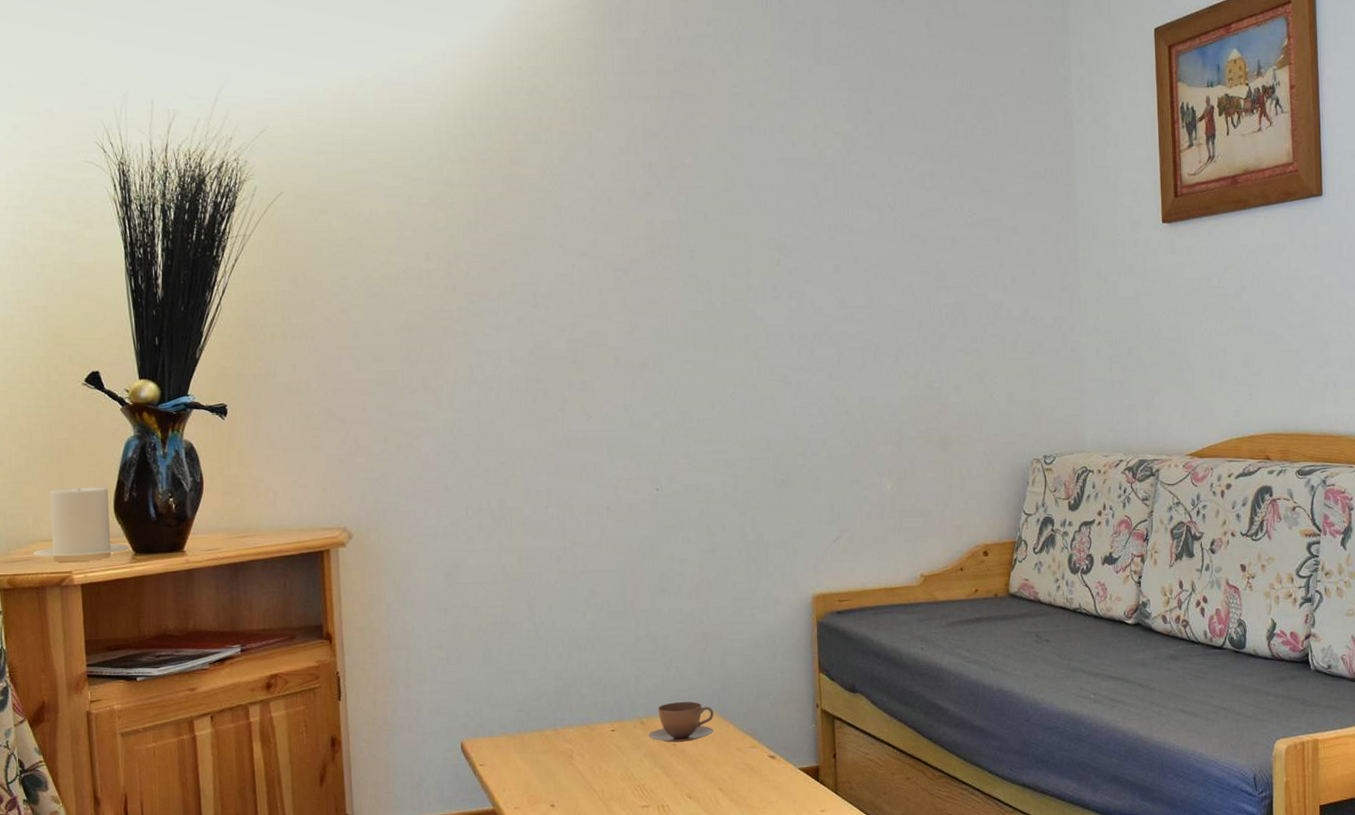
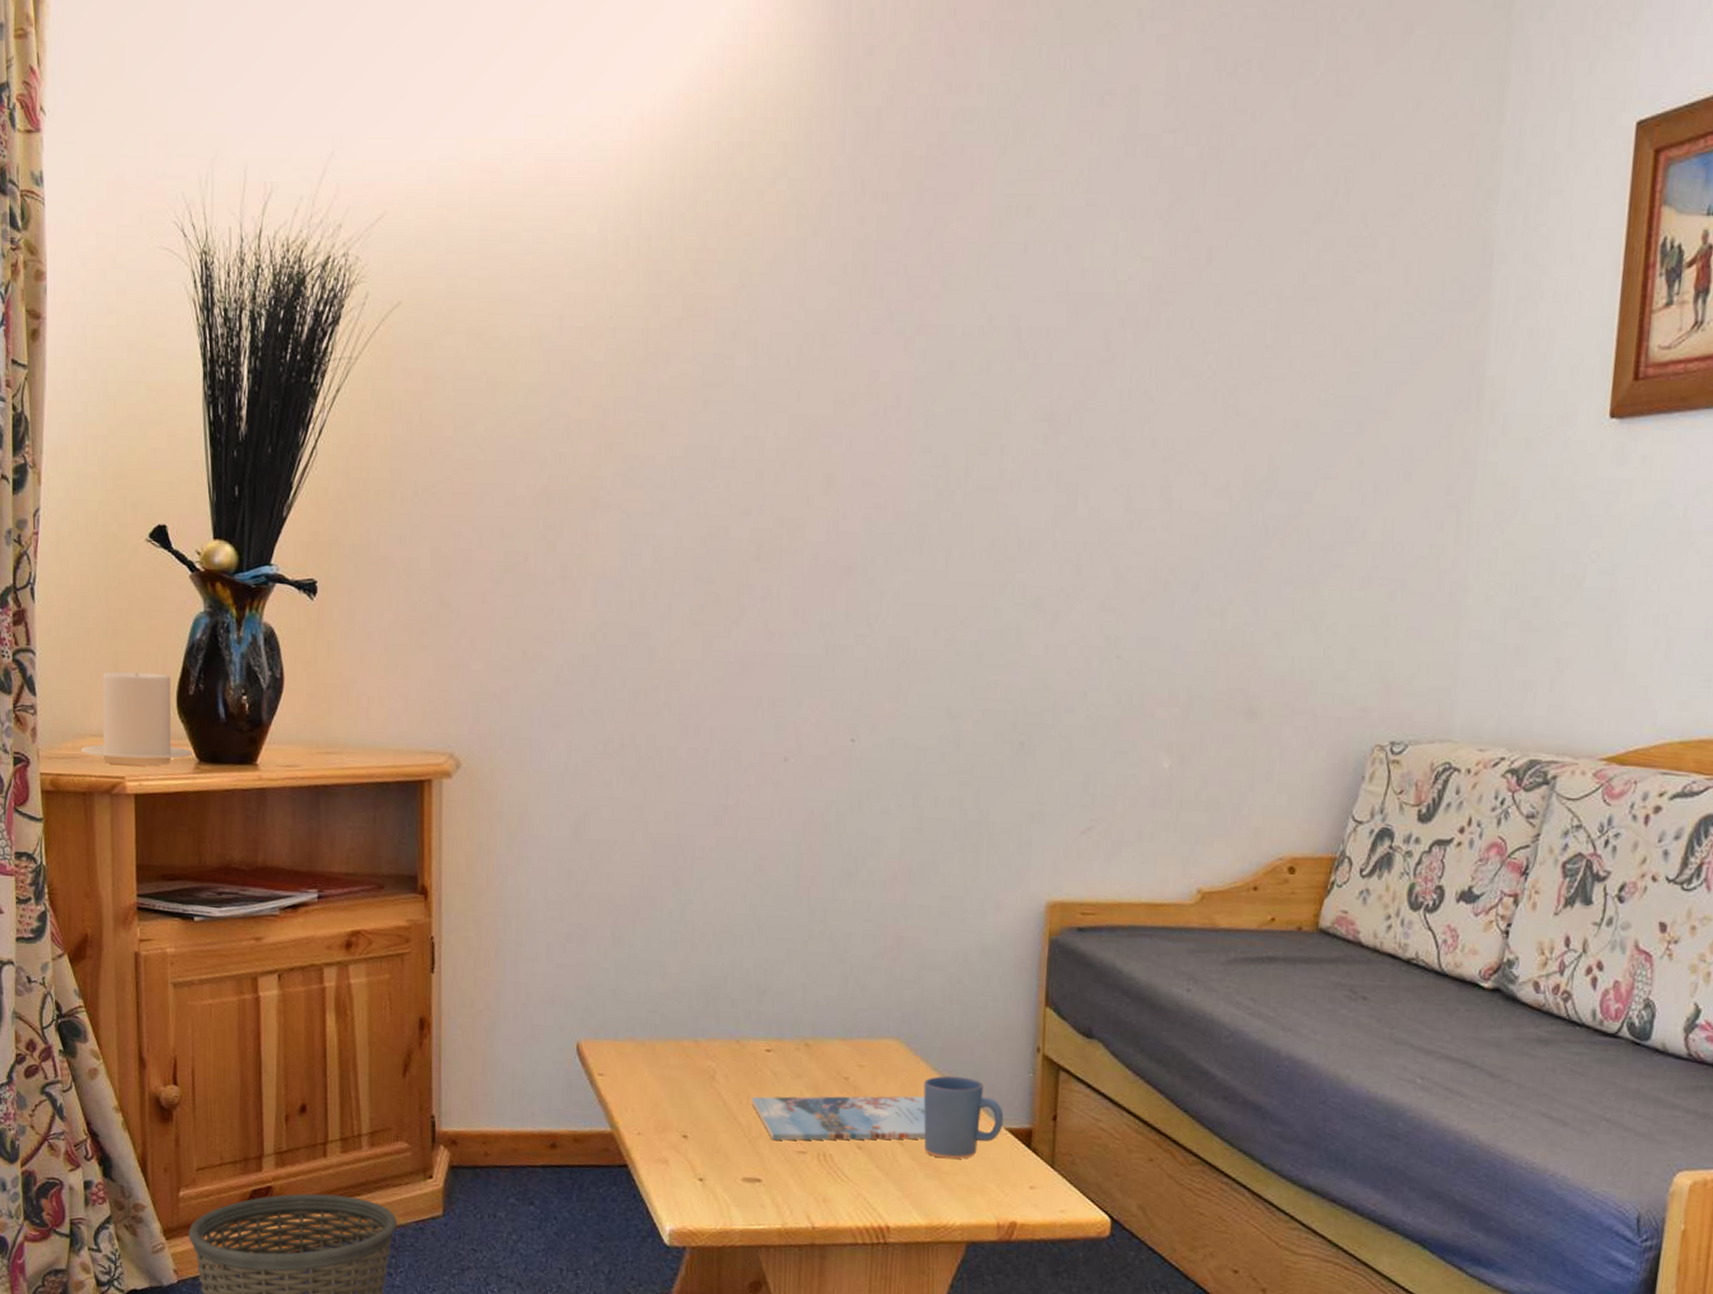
magazine: none [603,751,739,800] -> present [751,1096,926,1141]
teacup: present [649,702,714,742] -> none [814,1023,901,1076]
mug: none [734,733,797,797] -> present [923,1075,1004,1160]

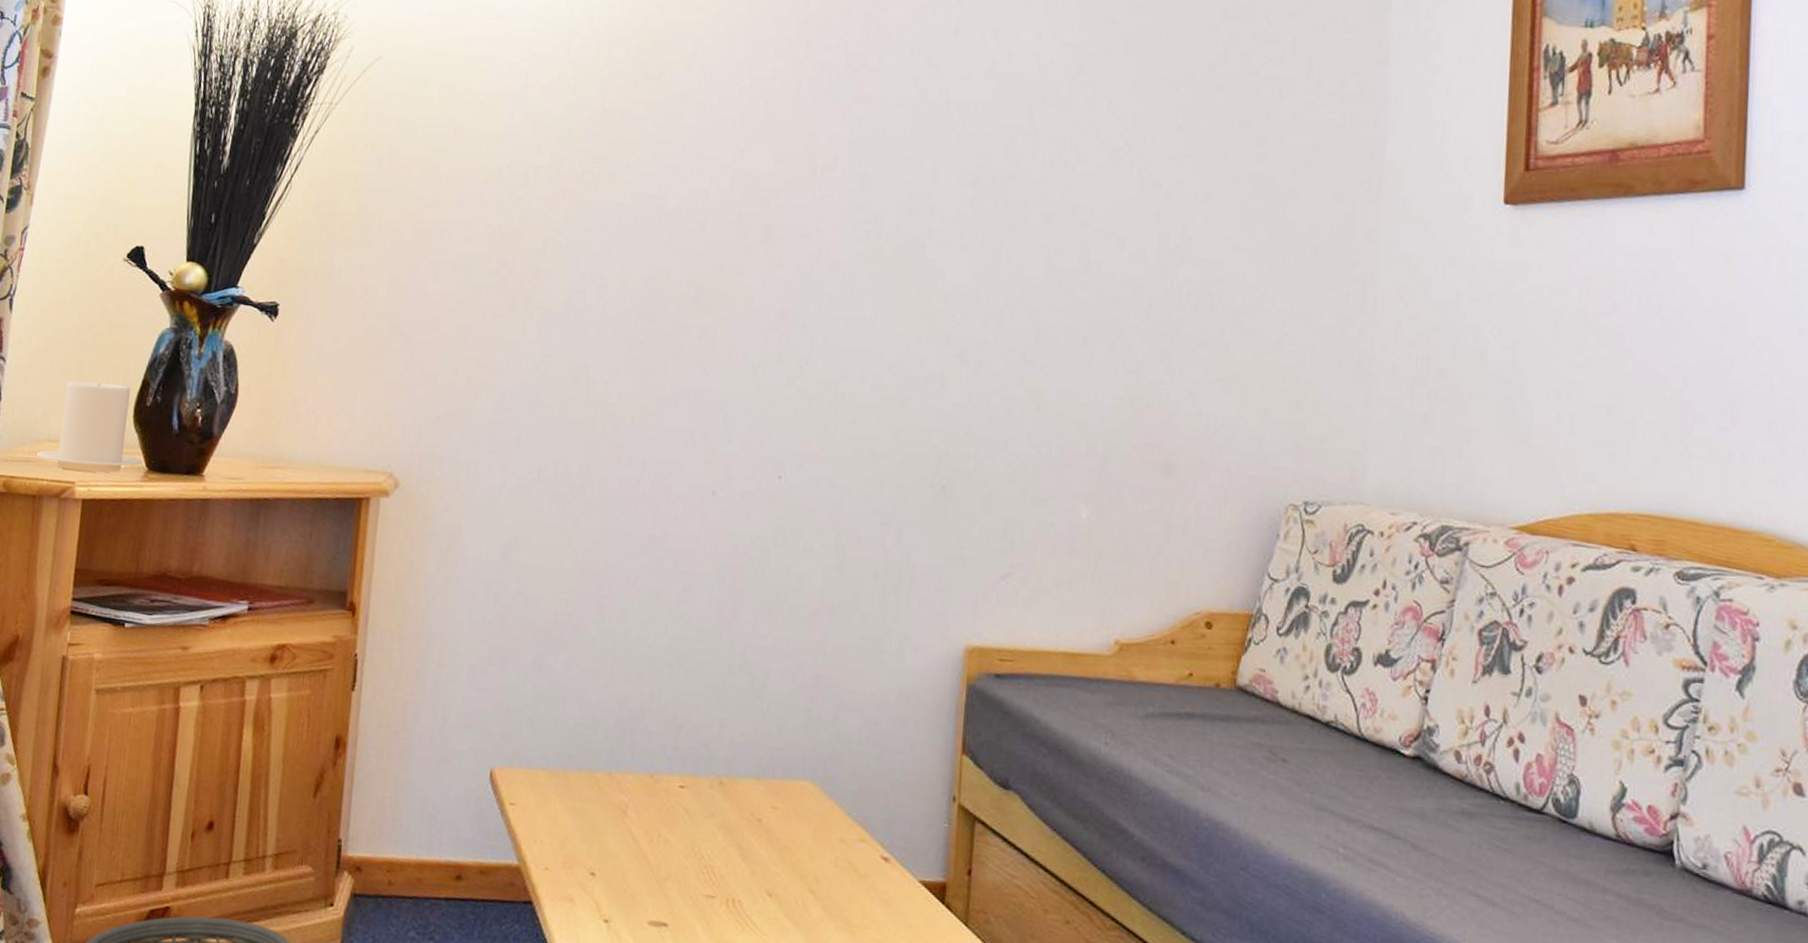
magazine: present [751,1096,926,1141] -> none [662,834,839,889]
mug: present [923,1075,1004,1160] -> none [835,822,918,912]

